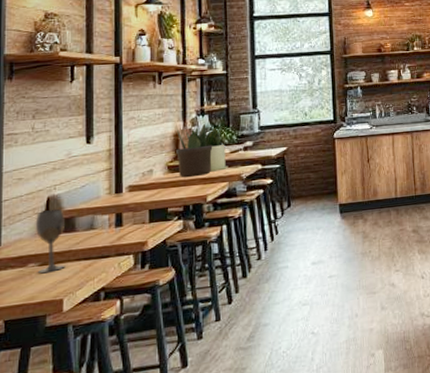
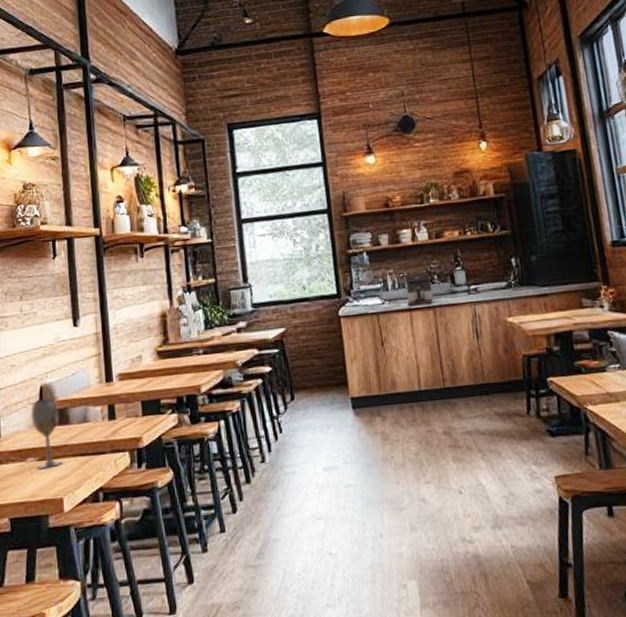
planter: present [176,123,213,178] -> none [162,302,204,365]
planter: present [197,128,228,172] -> none [185,306,222,358]
coffee maker: none [390,104,412,132] -> present [404,271,434,307]

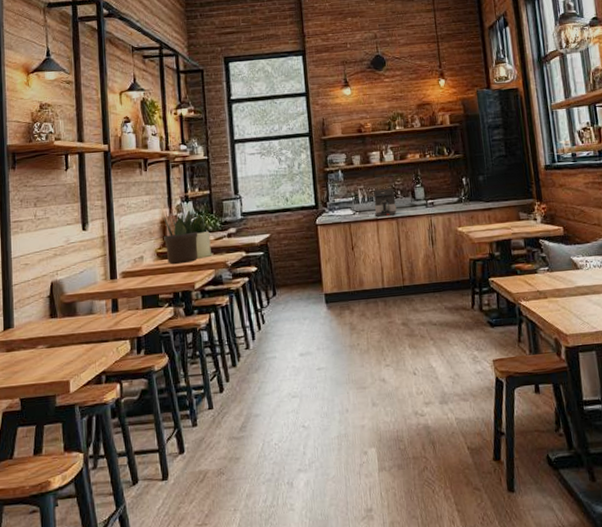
wine glass: present [30,398,63,470] -> none [41,293,70,356]
planter: none [162,302,204,365] -> present [162,210,199,265]
planter: none [185,306,222,358] -> present [183,214,214,259]

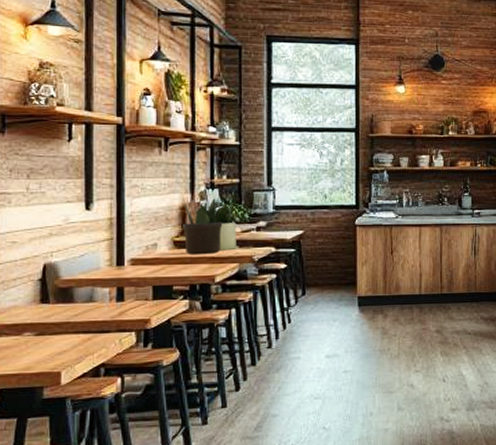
coffee maker: present [373,188,397,218] -> none [418,194,441,223]

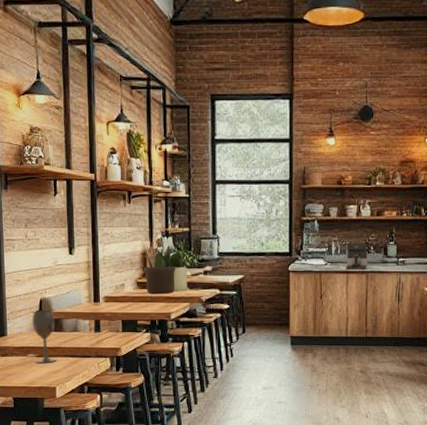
wine glass: none [30,277,63,344] -> present [32,309,57,364]
coffee maker: none [418,194,441,223] -> present [346,243,368,270]

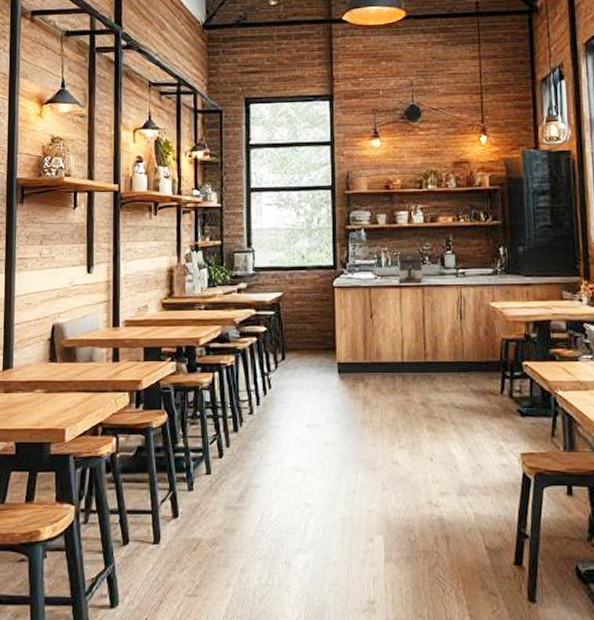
wine glass: present [32,309,57,364] -> none [41,337,68,401]
planter: present [144,244,176,295] -> none [170,260,206,317]
planter: present [163,250,190,292] -> none [191,266,221,313]

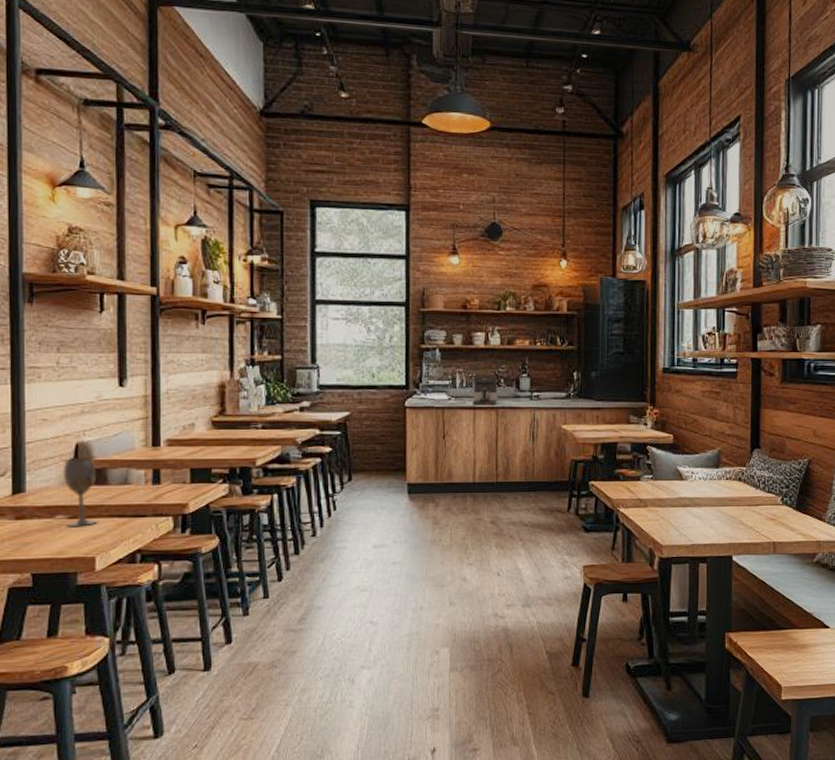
wine glass: none [41,337,68,401] -> present [62,457,97,527]

